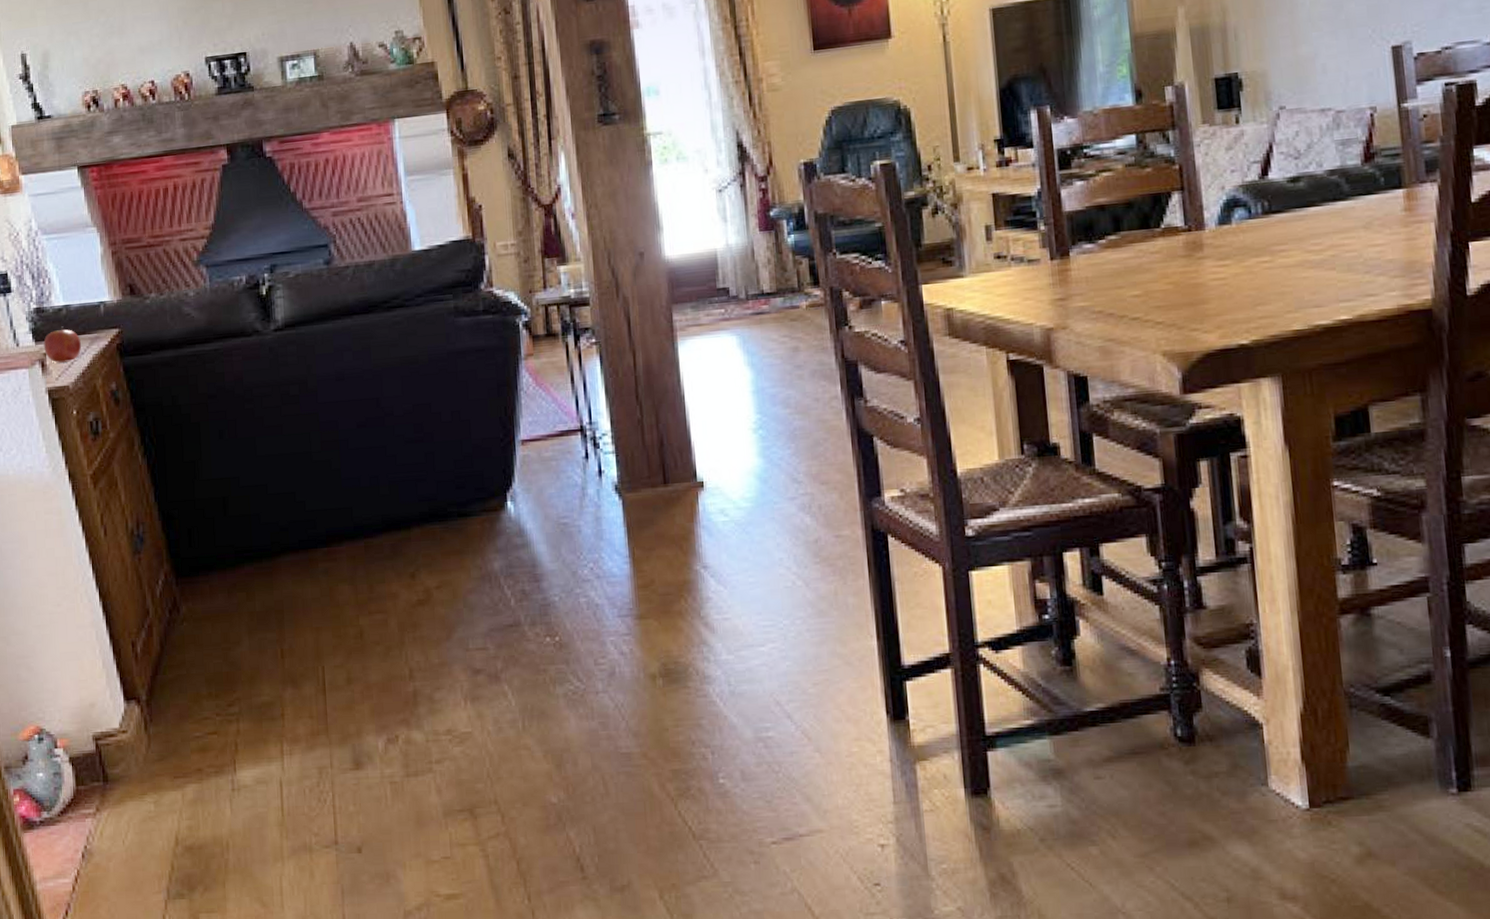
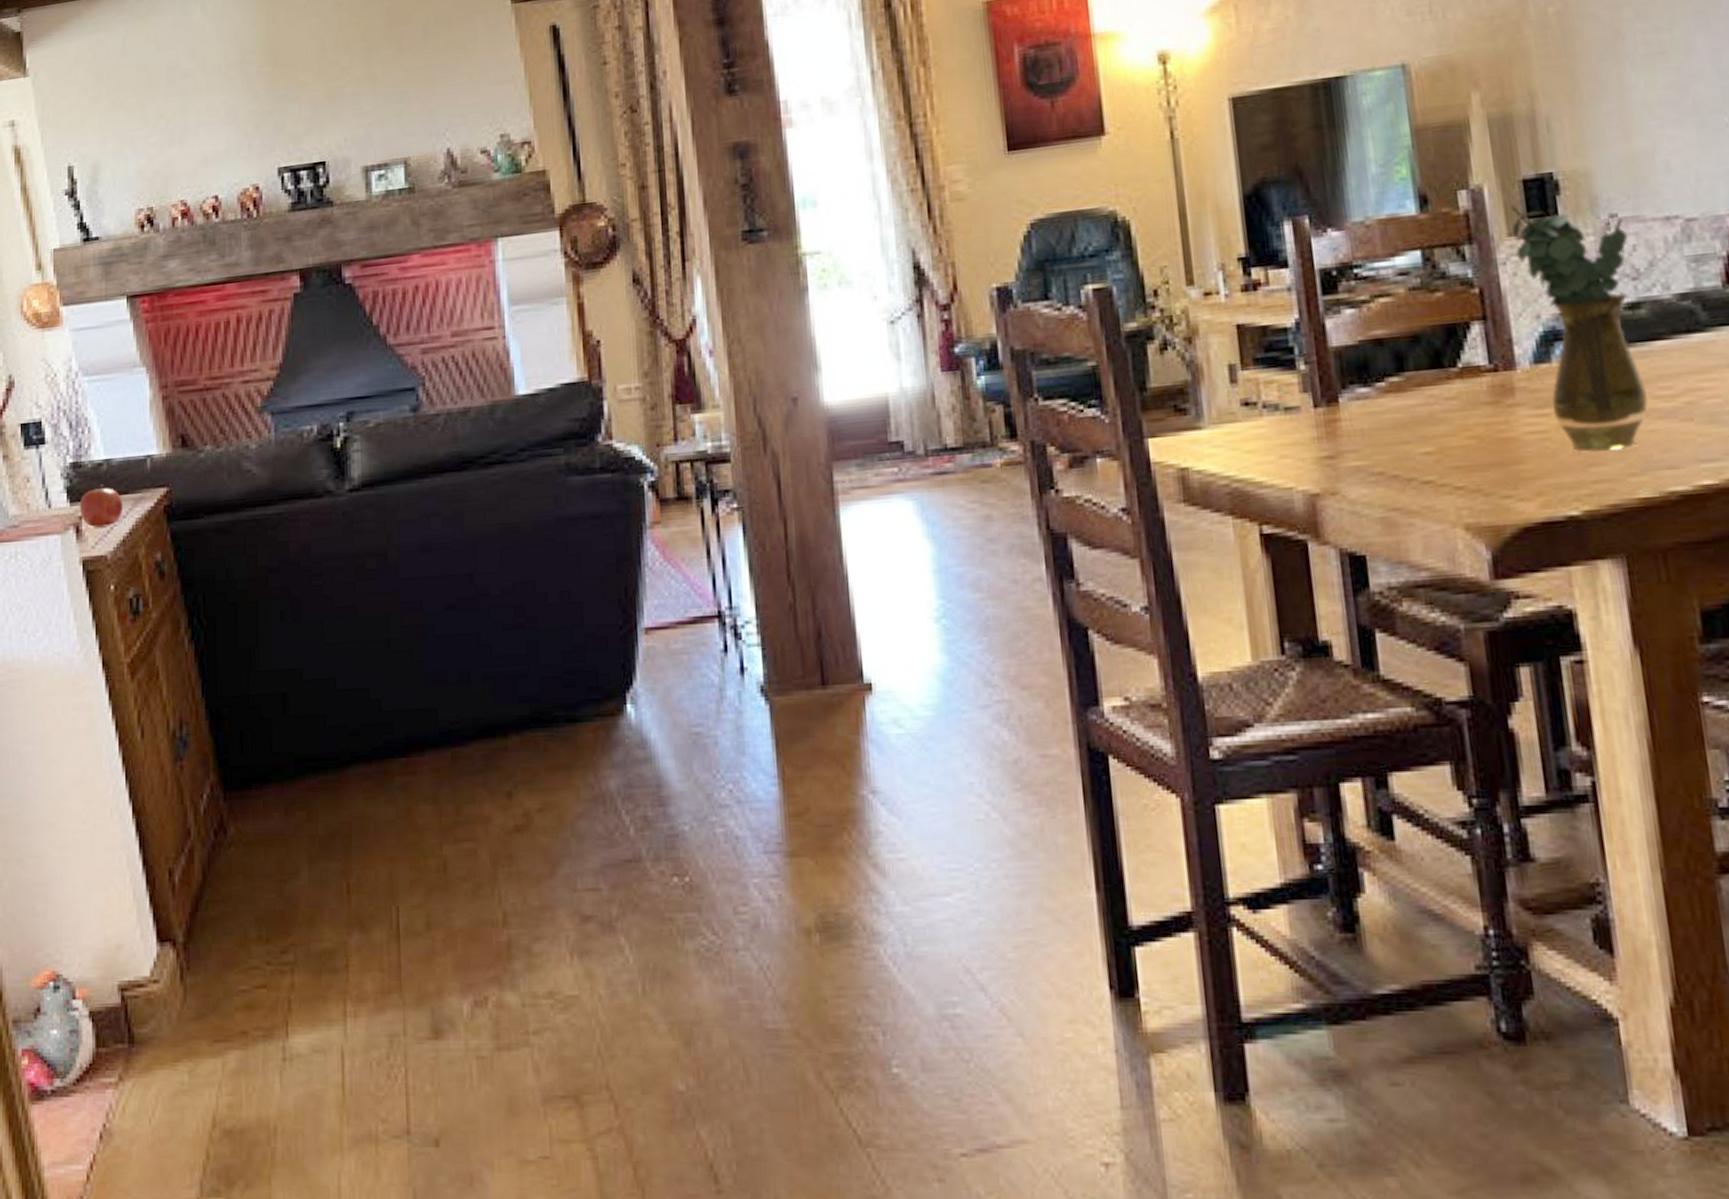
vase: none [1204,99,1302,295] -> present [1510,205,1648,452]

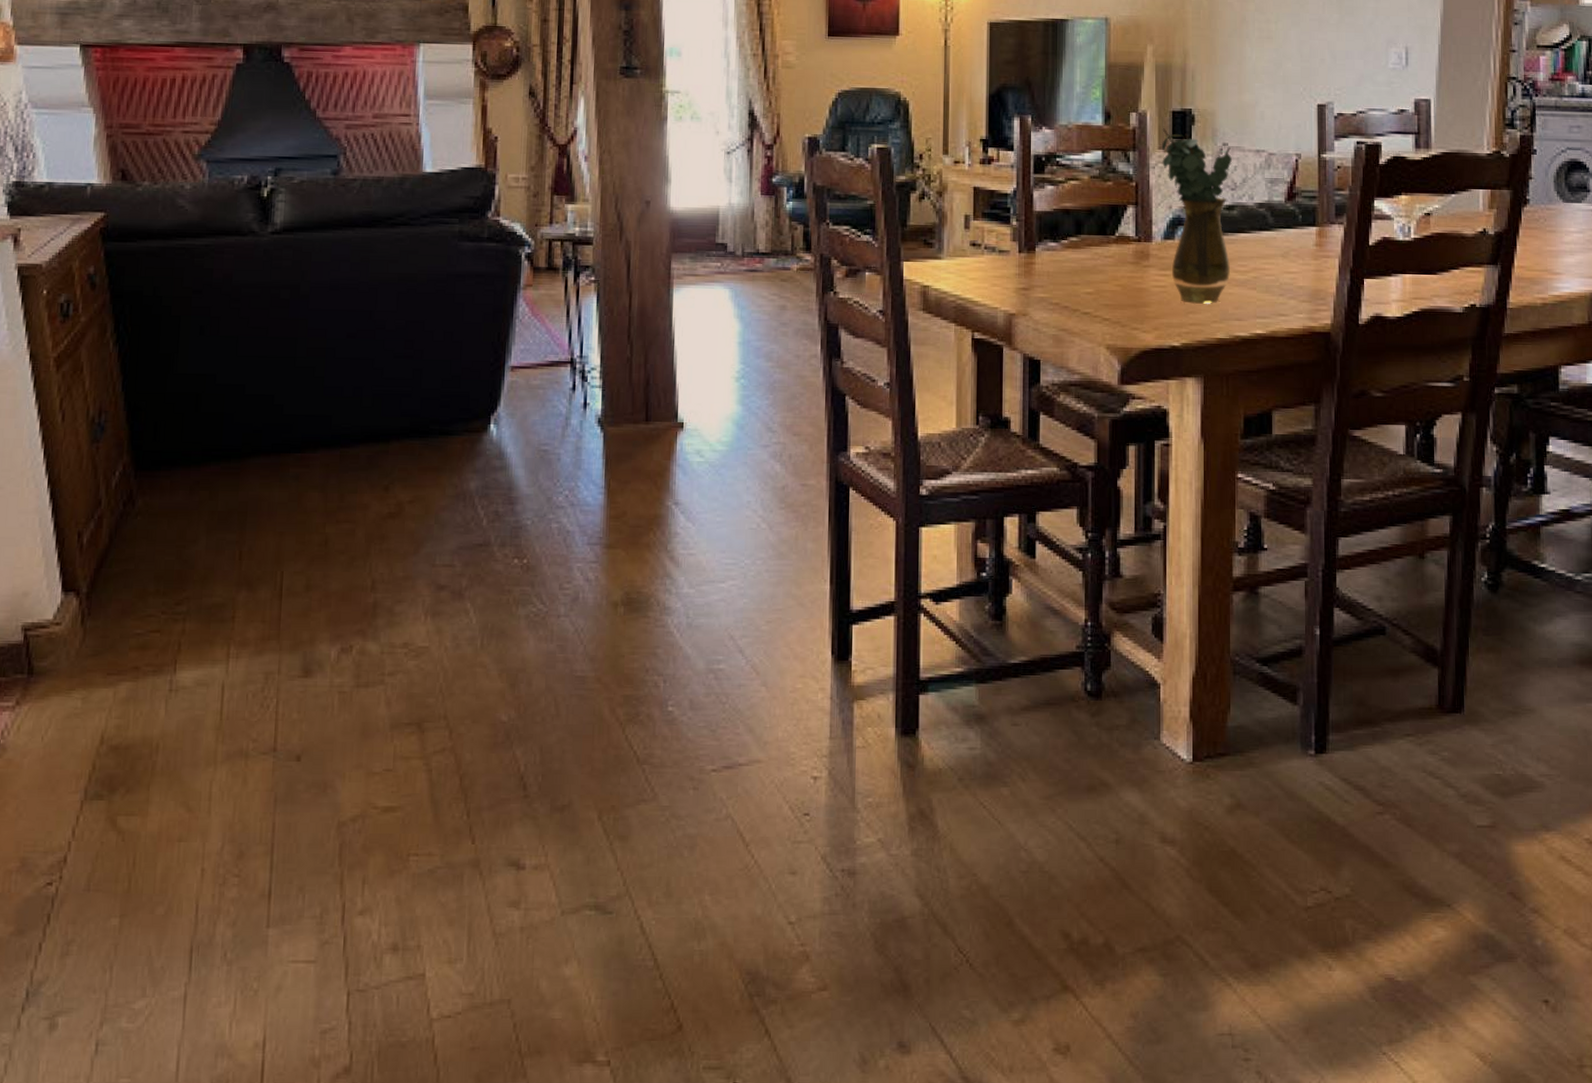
fruit: present [79,484,123,528] -> none [19,203,61,240]

